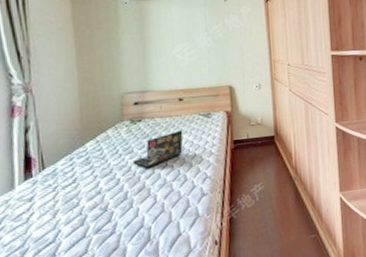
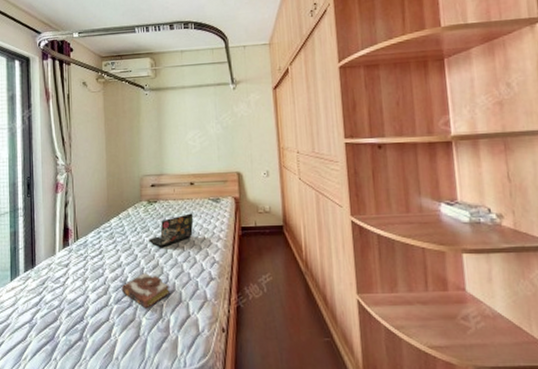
book: none [101,197,159,234] -> present [121,273,171,309]

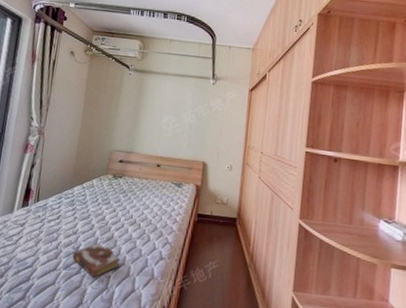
laptop: present [149,213,194,248] -> none [107,193,155,222]

